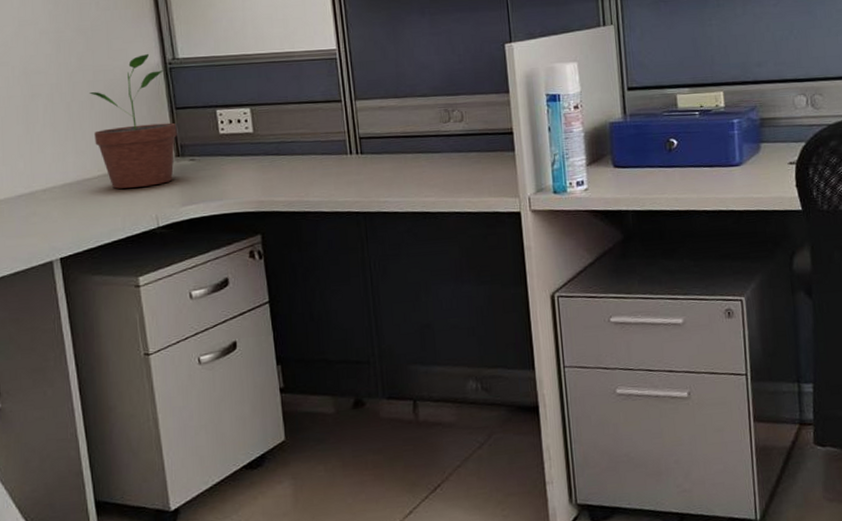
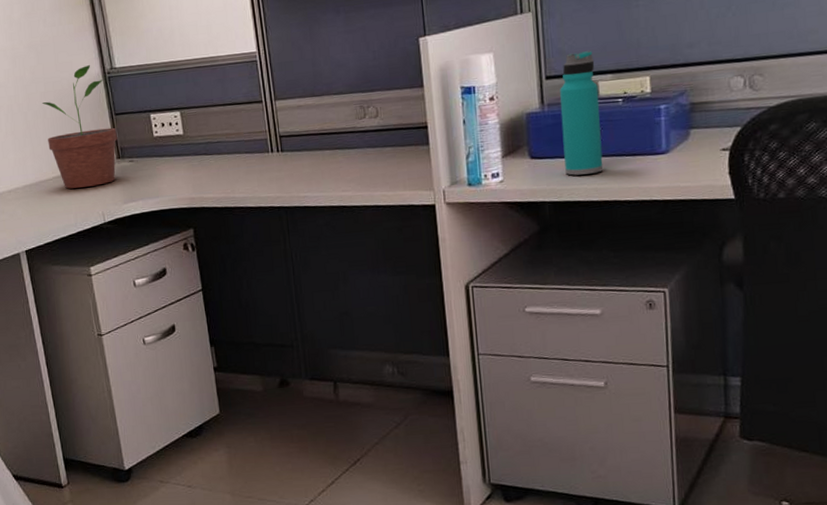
water bottle: none [641,64,683,185] -> present [560,50,603,176]

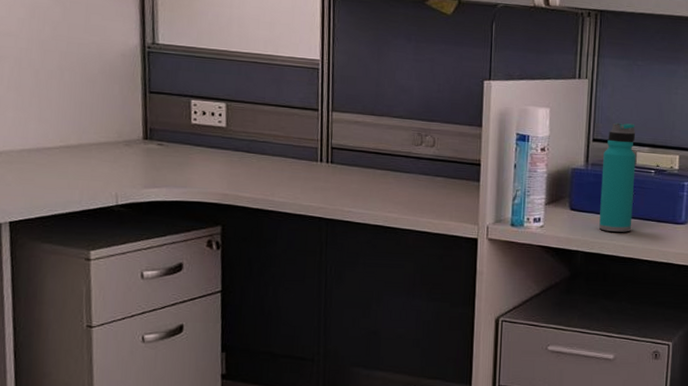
potted plant: present [42,64,117,189] -> none [60,33,148,164]

